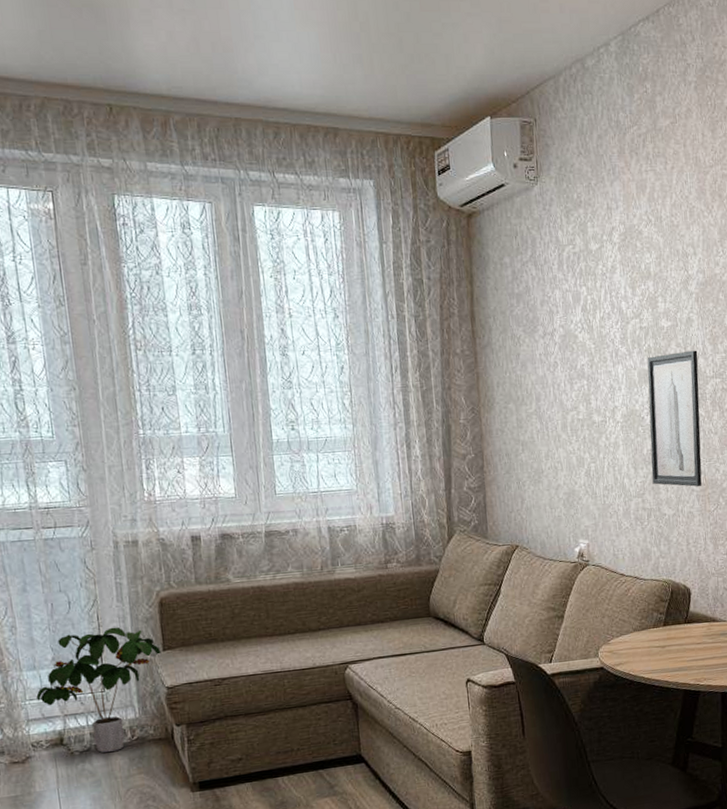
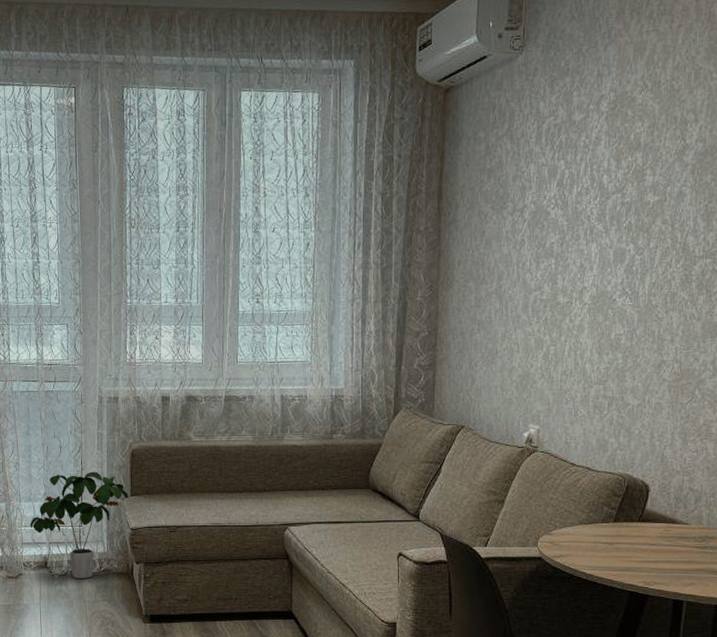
wall art: present [647,350,702,487] -> none [618,227,687,376]

